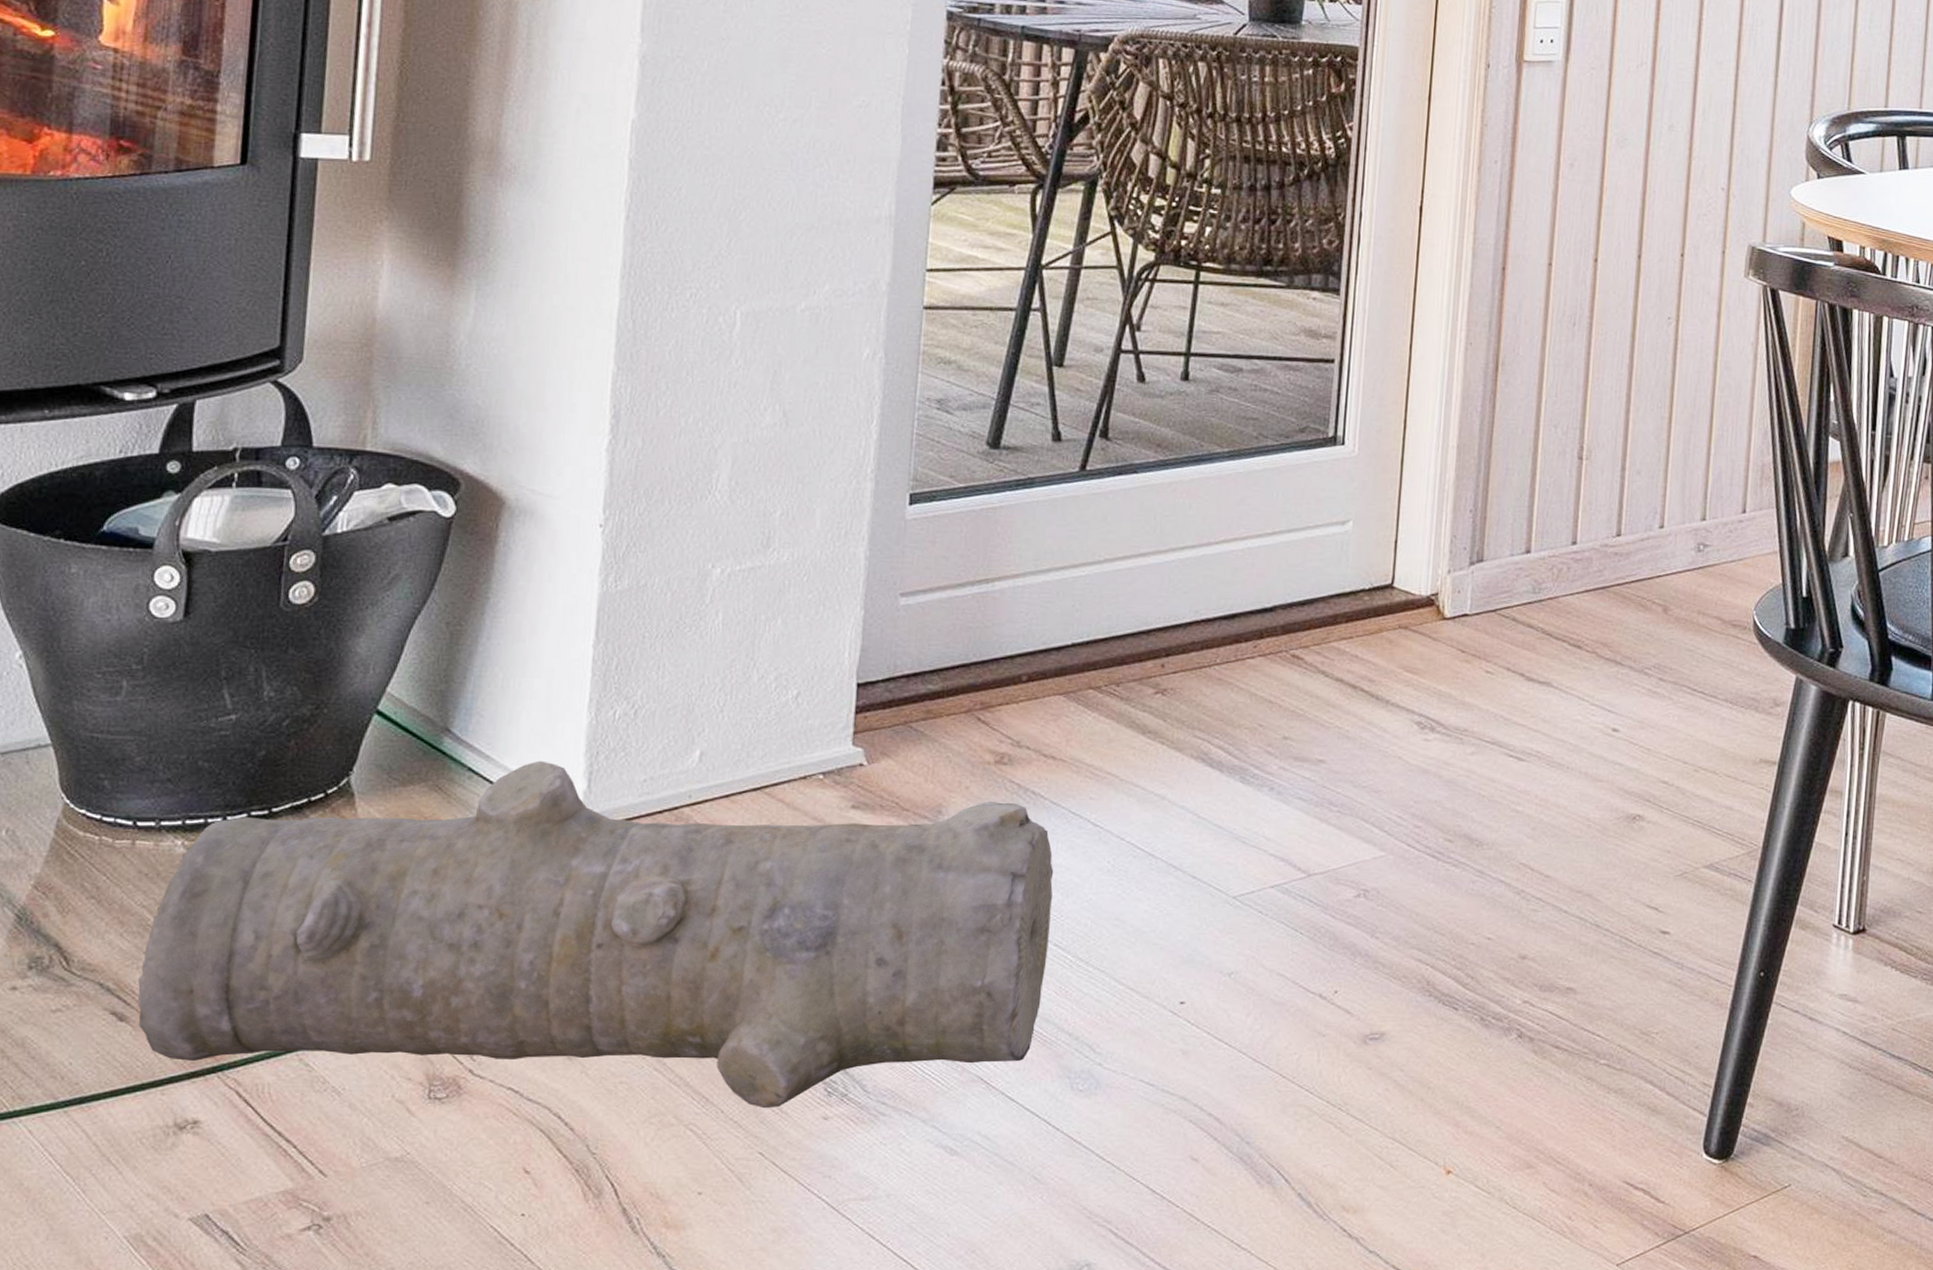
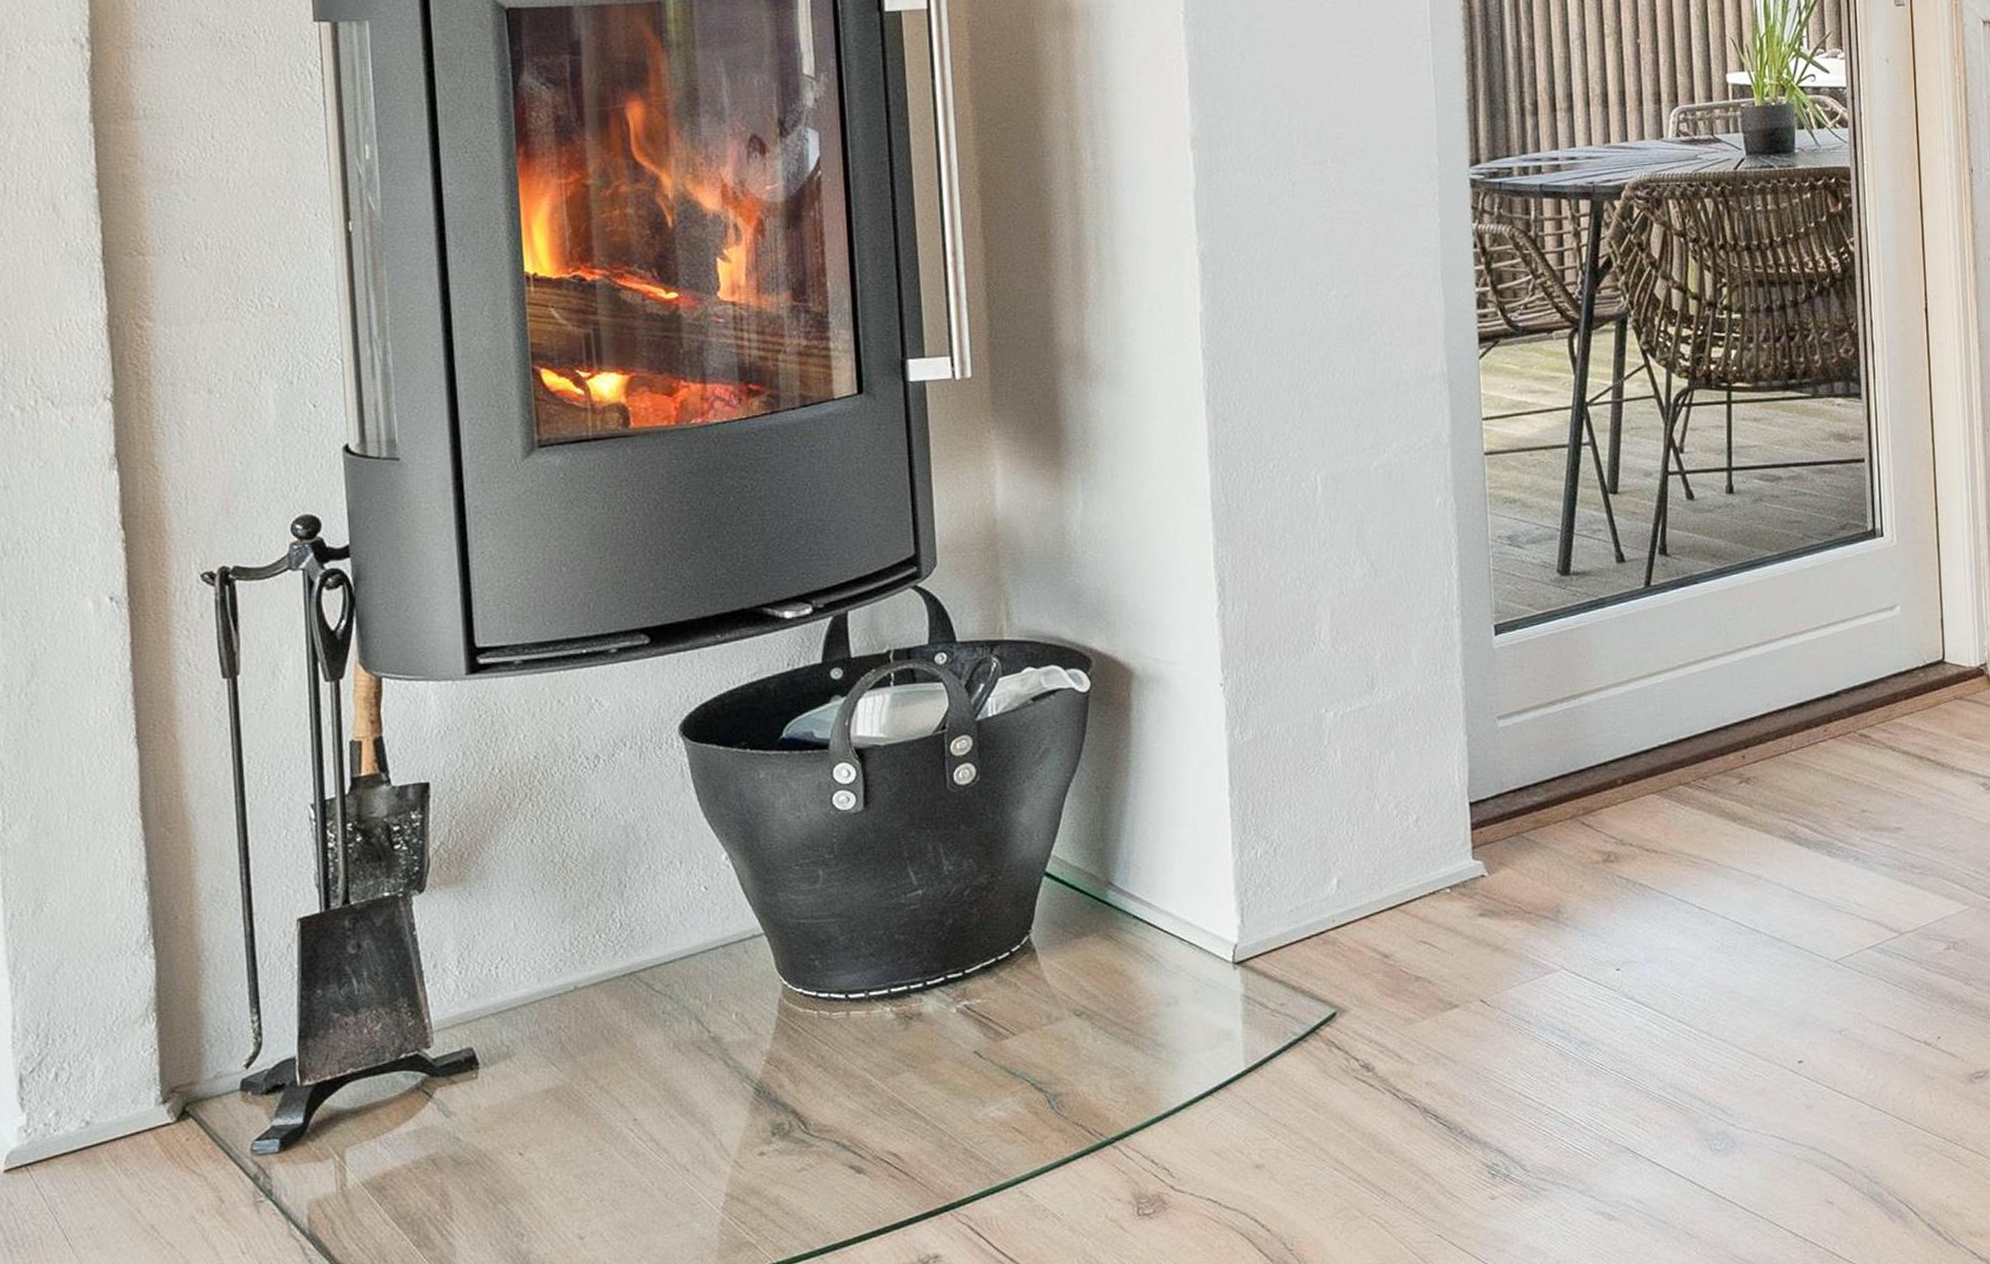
decorative log: present [138,760,1054,1109] -> none [869,896,1673,1203]

